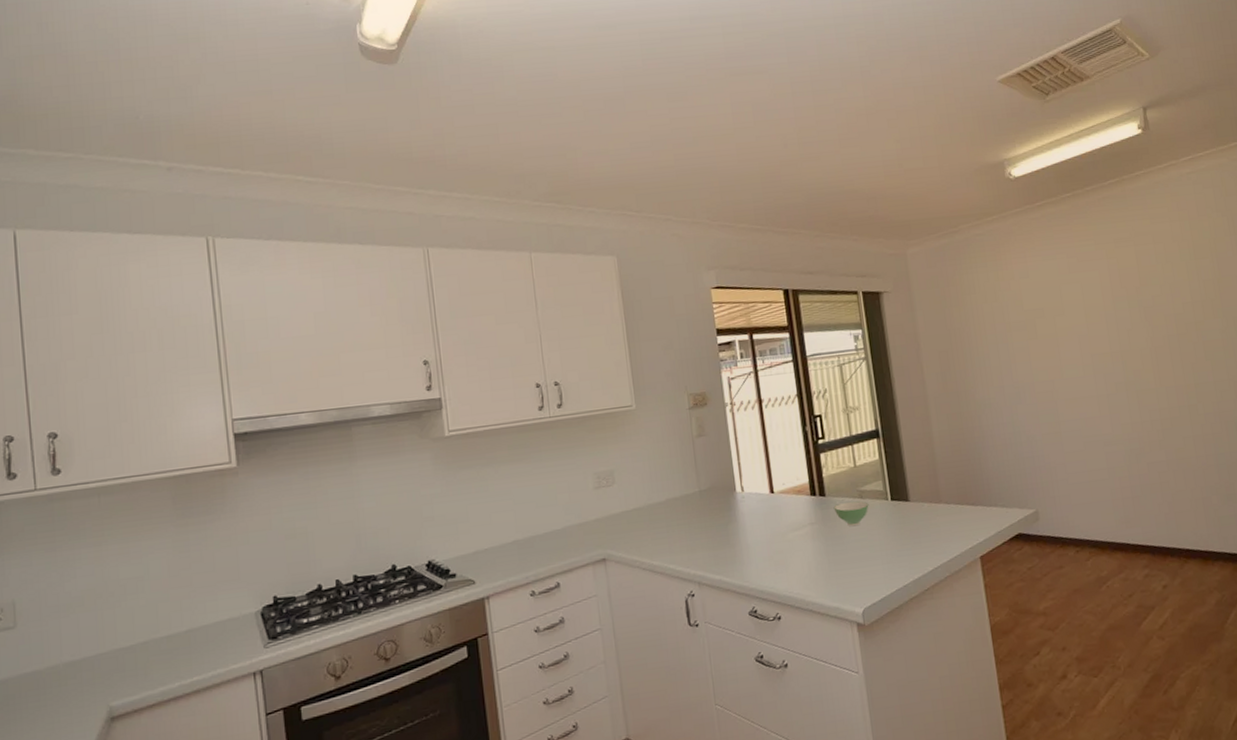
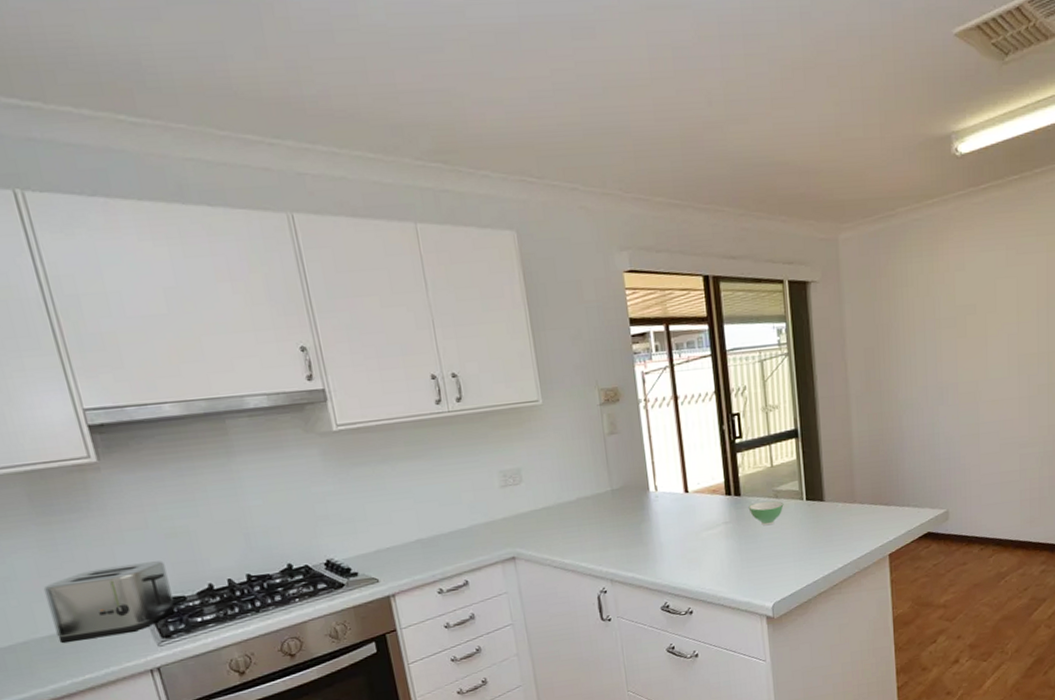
toaster: none [170,561,286,644] -> present [43,561,176,644]

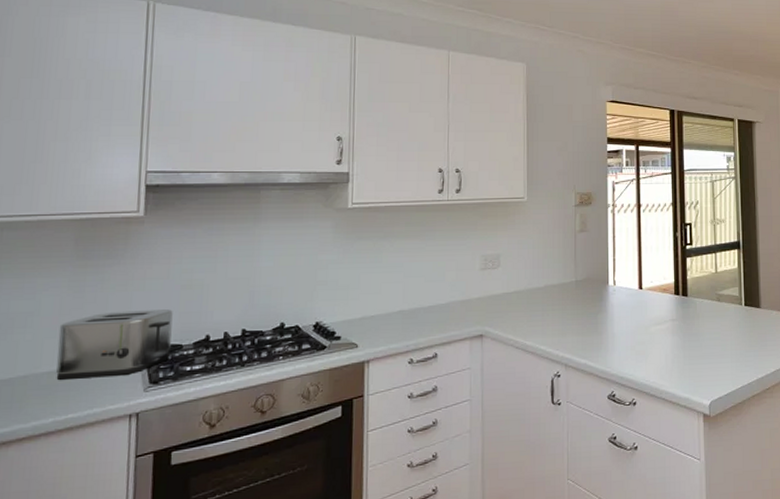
bowl: present [748,500,784,526] -> none [693,303,725,326]

